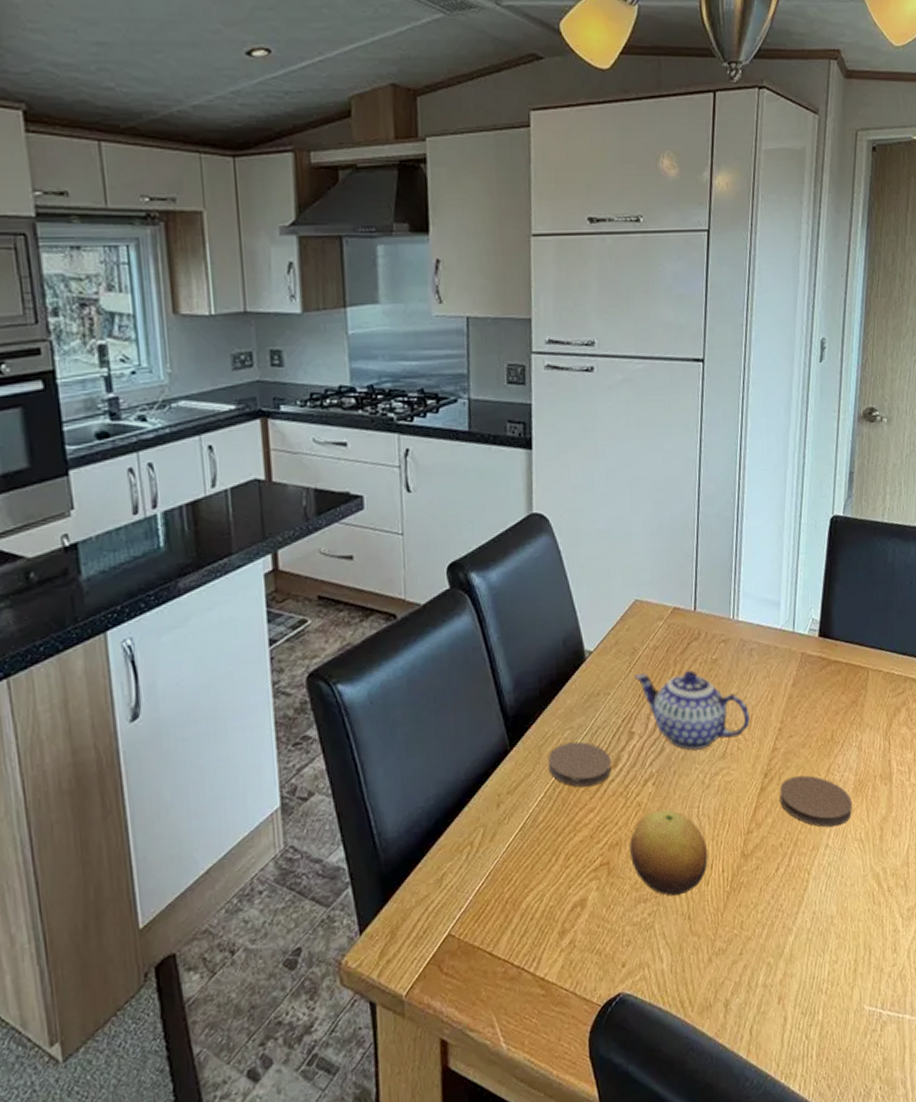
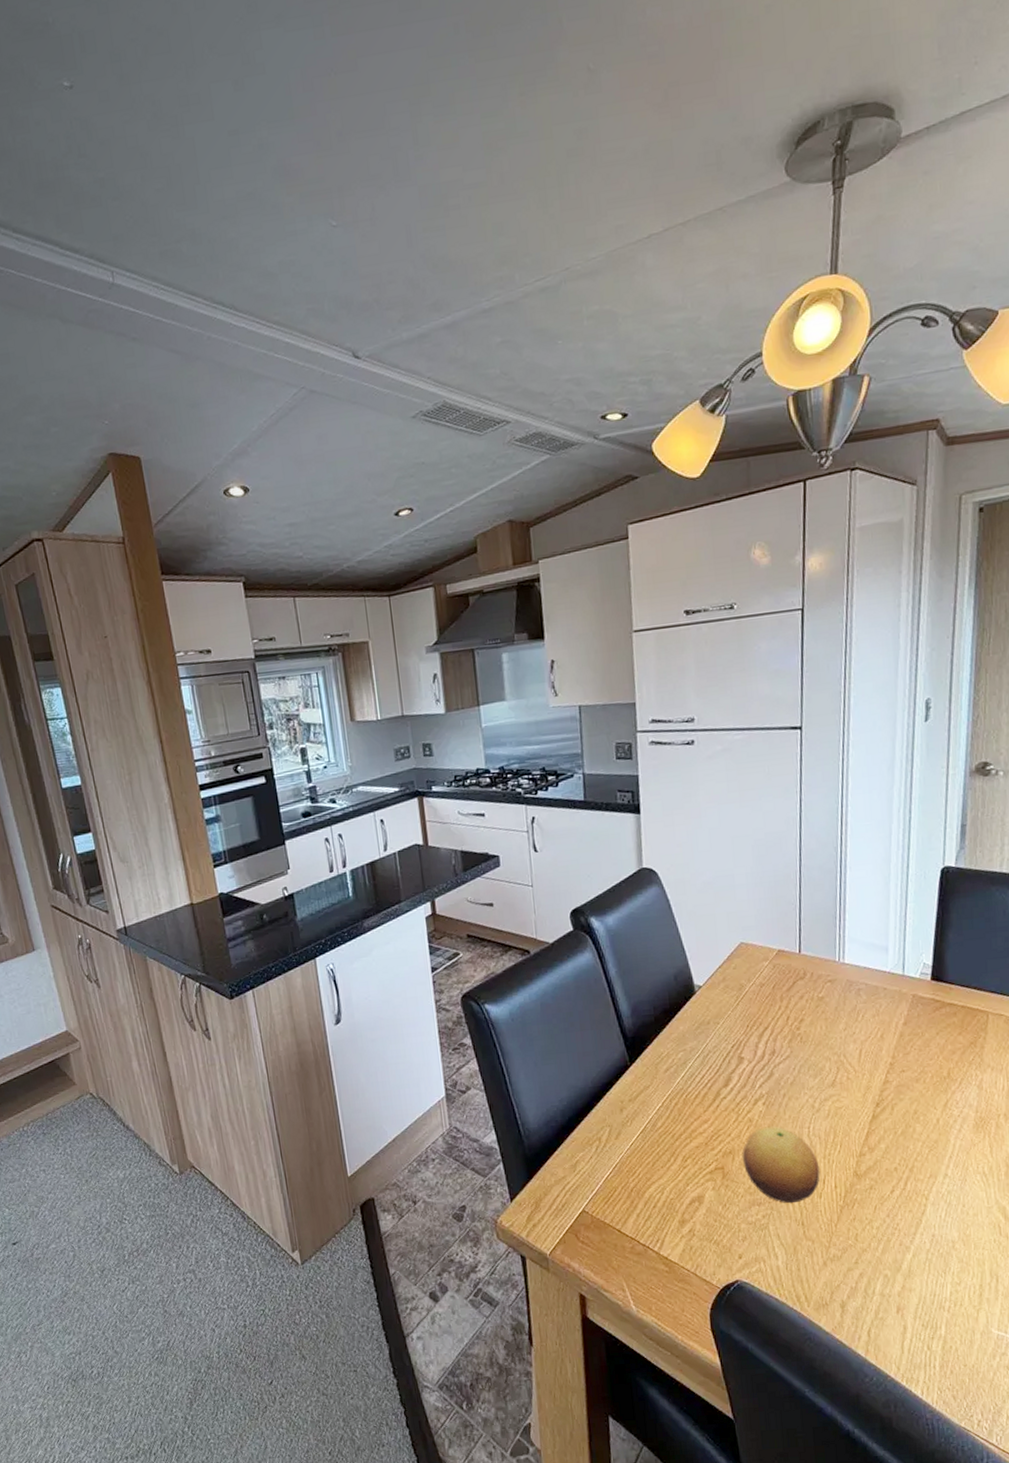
coaster: present [548,741,612,787] -> none [664,1062,723,1102]
teapot: present [634,670,751,751] -> none [742,1006,860,1078]
coaster: present [779,775,853,828] -> none [892,1108,974,1159]

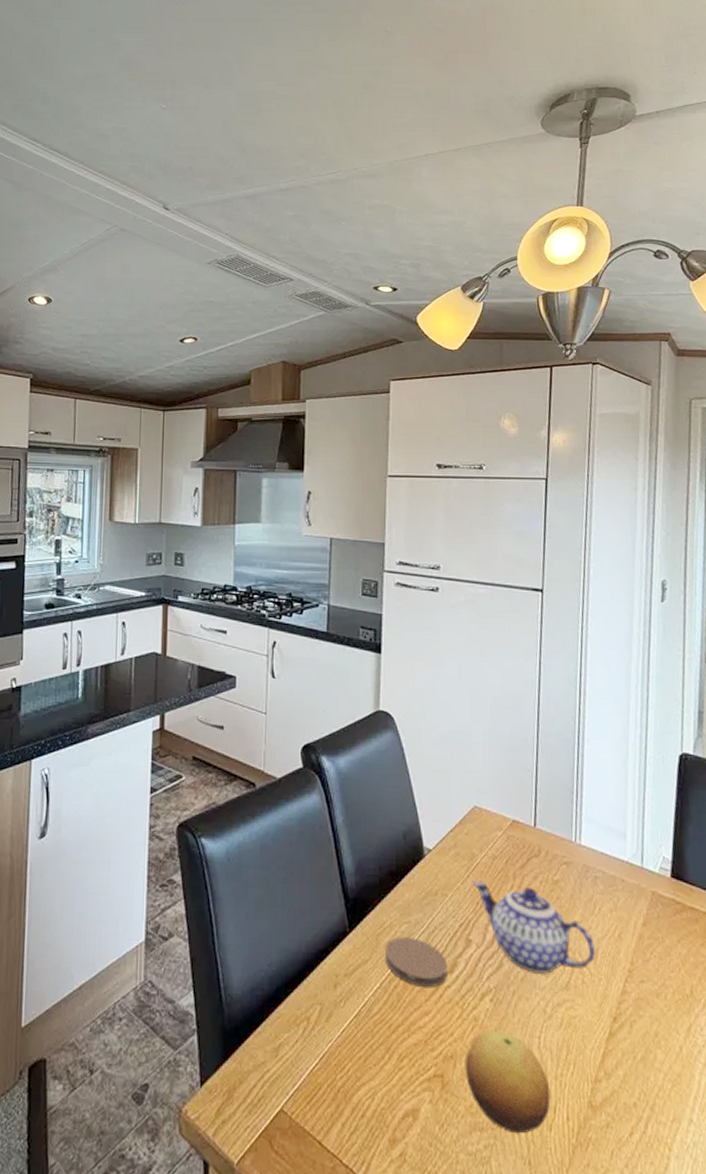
coaster: none [664,1062,723,1102] -> present [384,937,448,988]
teapot: none [742,1006,860,1078] -> present [472,881,596,975]

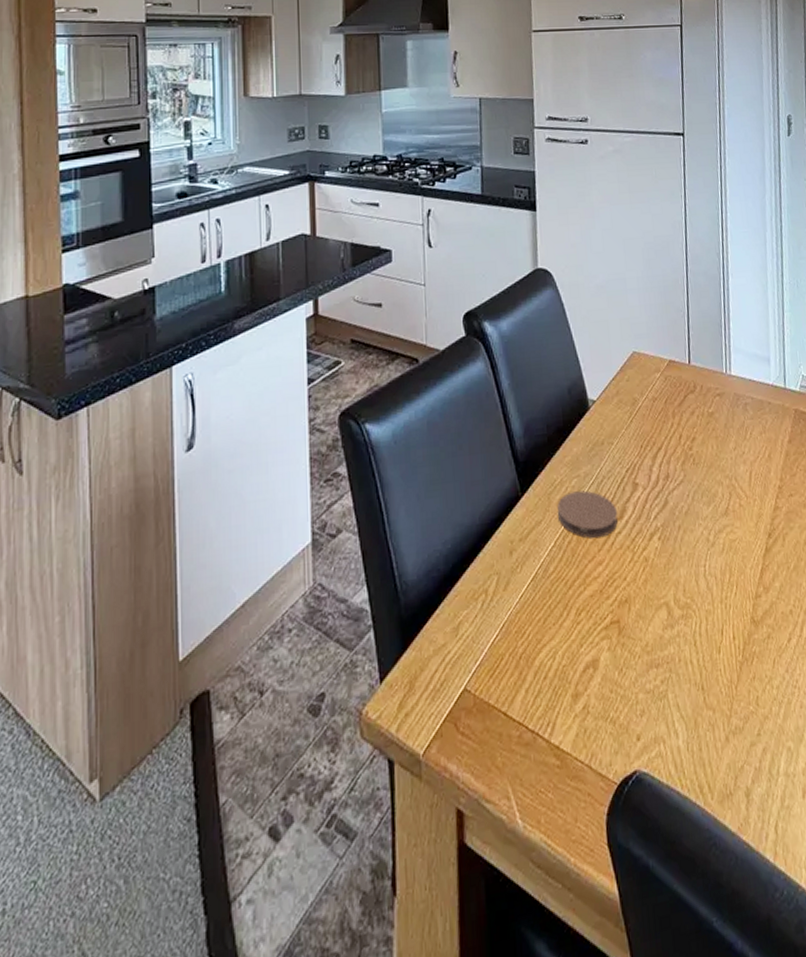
fruit: present [464,1029,551,1134] -> none [638,565,718,663]
teapot: present [472,881,596,975] -> none [635,423,750,506]

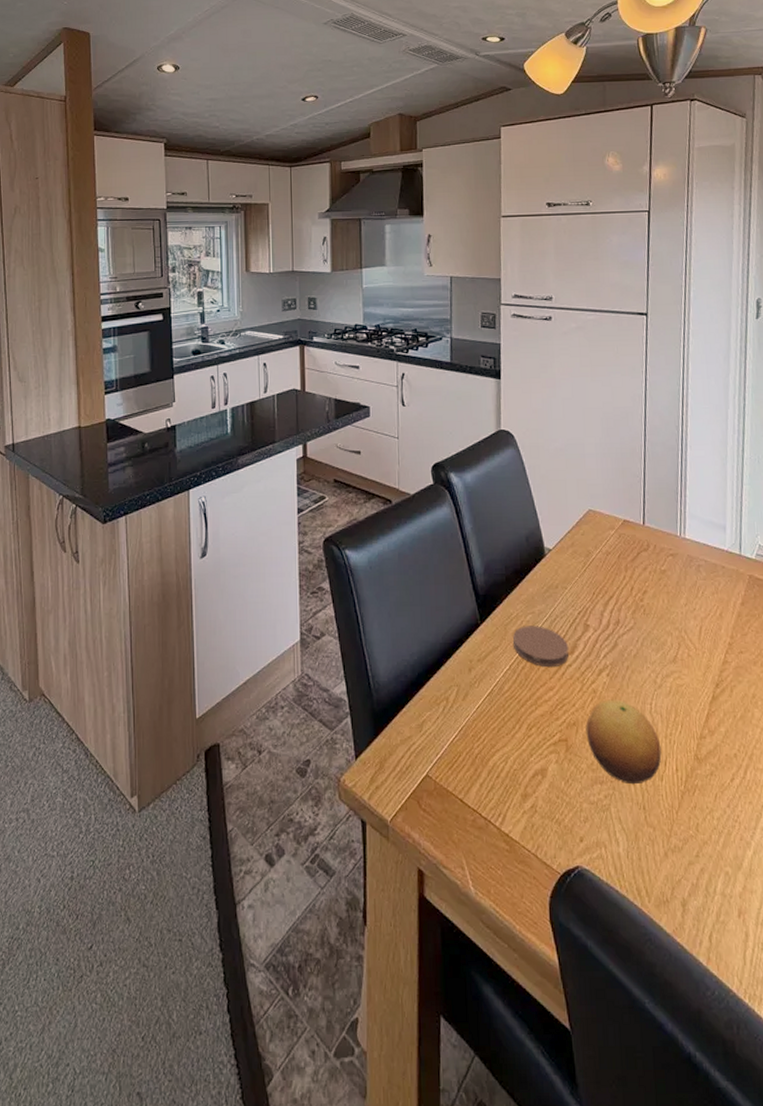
fruit: none [638,565,718,663] -> present [585,699,662,785]

